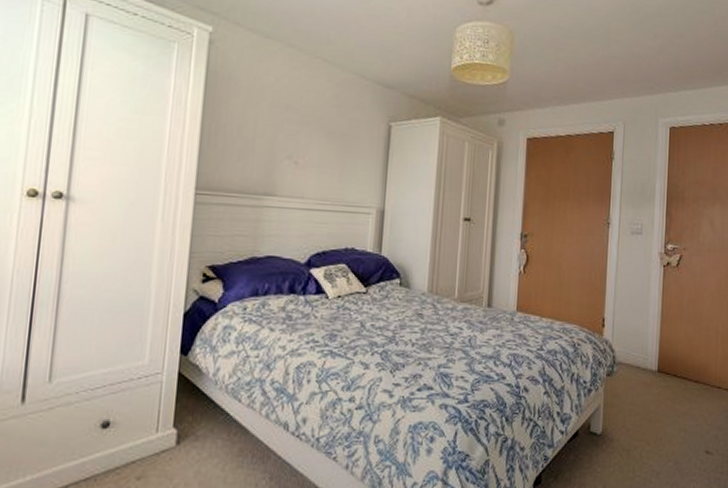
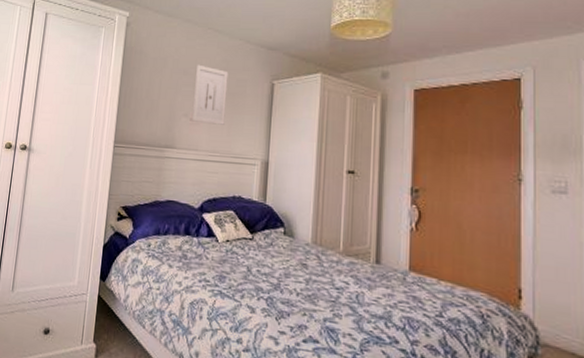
wall art: none [297,98,340,170] -> present [192,64,229,125]

